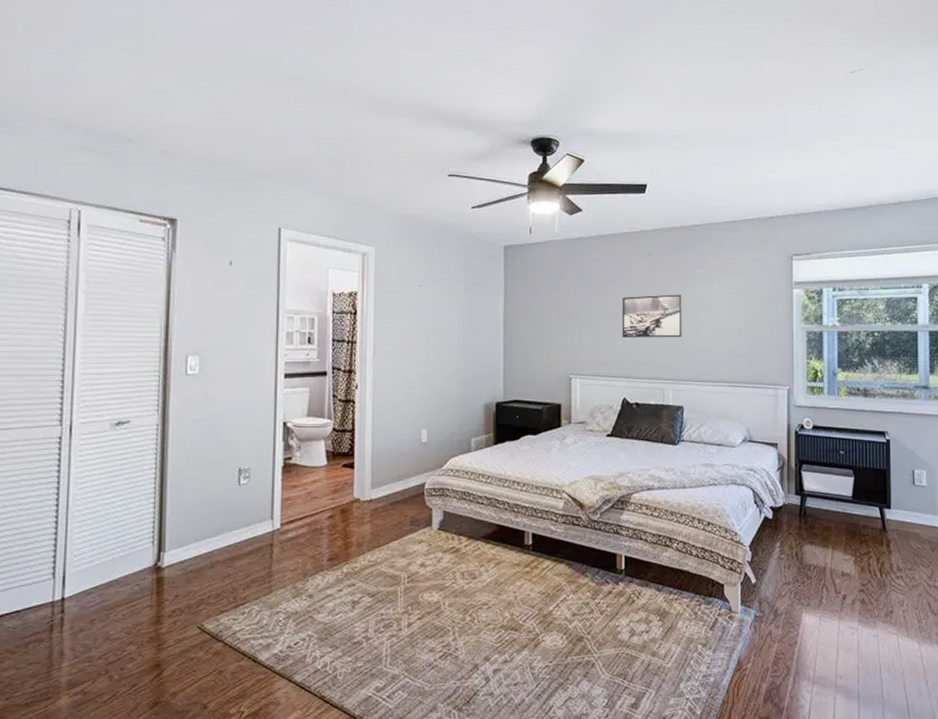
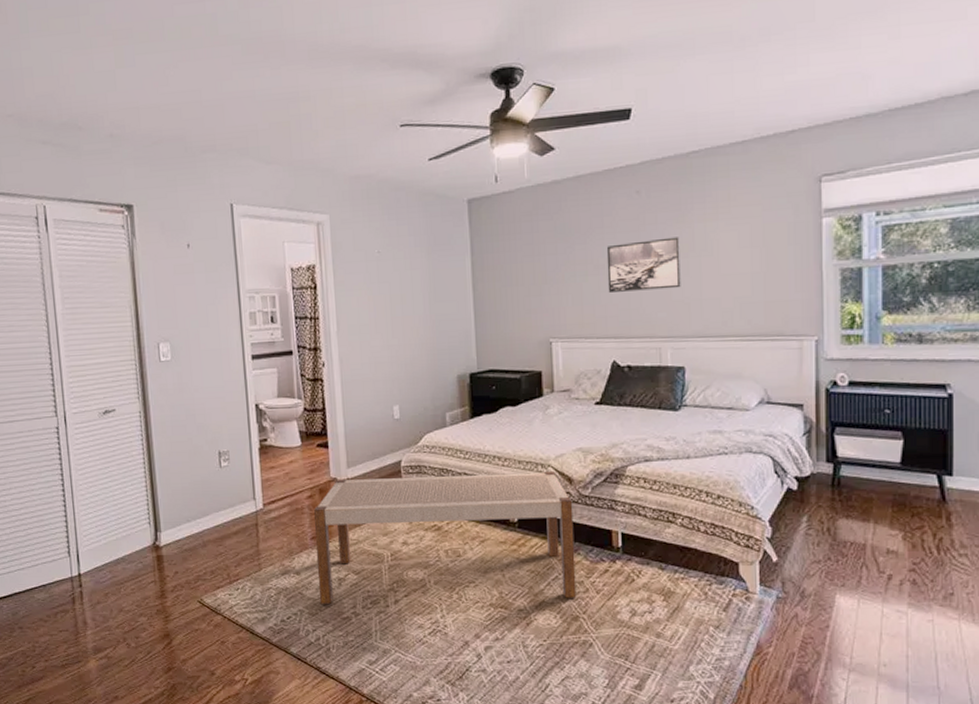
bench: none [331,497,583,628] -> present [314,472,577,604]

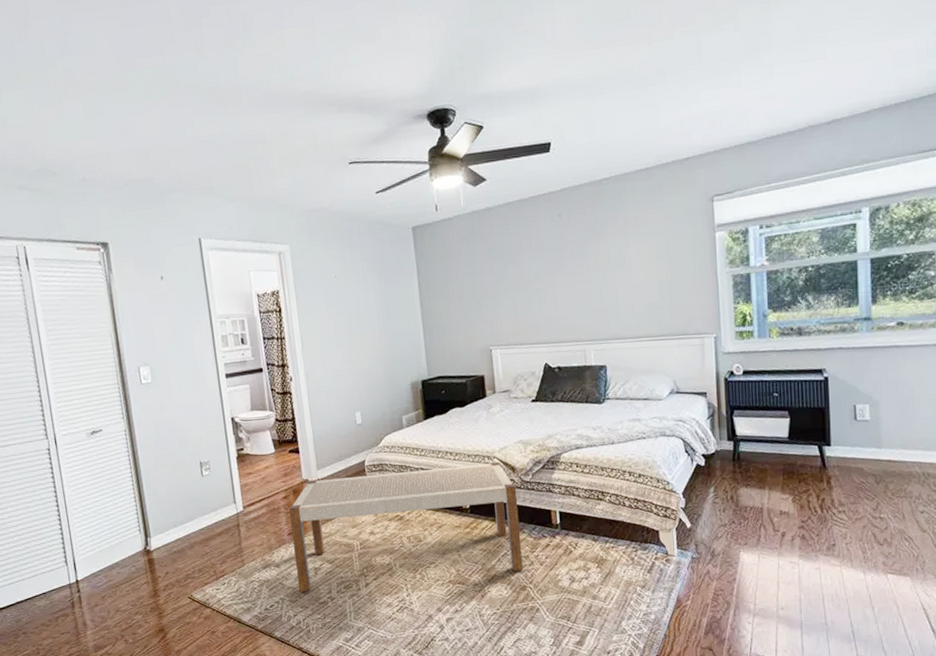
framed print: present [606,237,681,293] -> none [535,253,600,304]

